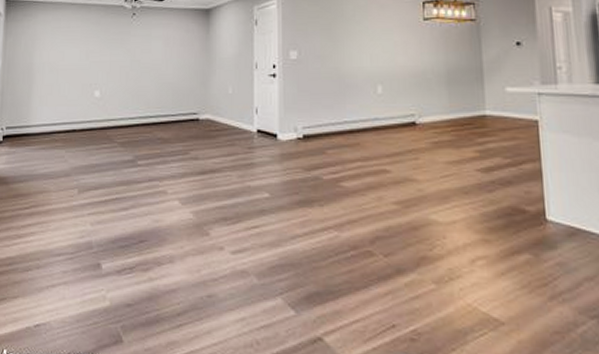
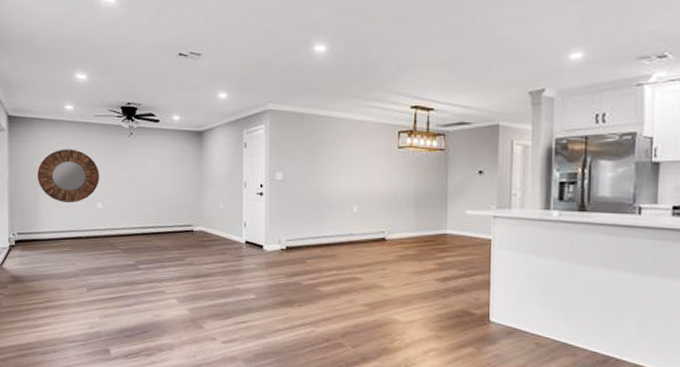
home mirror: none [32,32,98,92] -> present [38,149,99,203]

